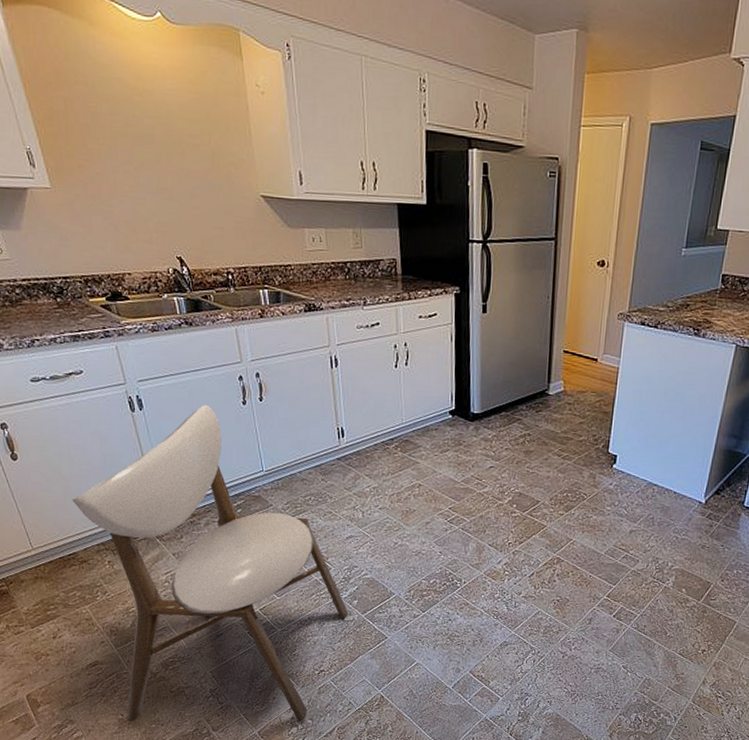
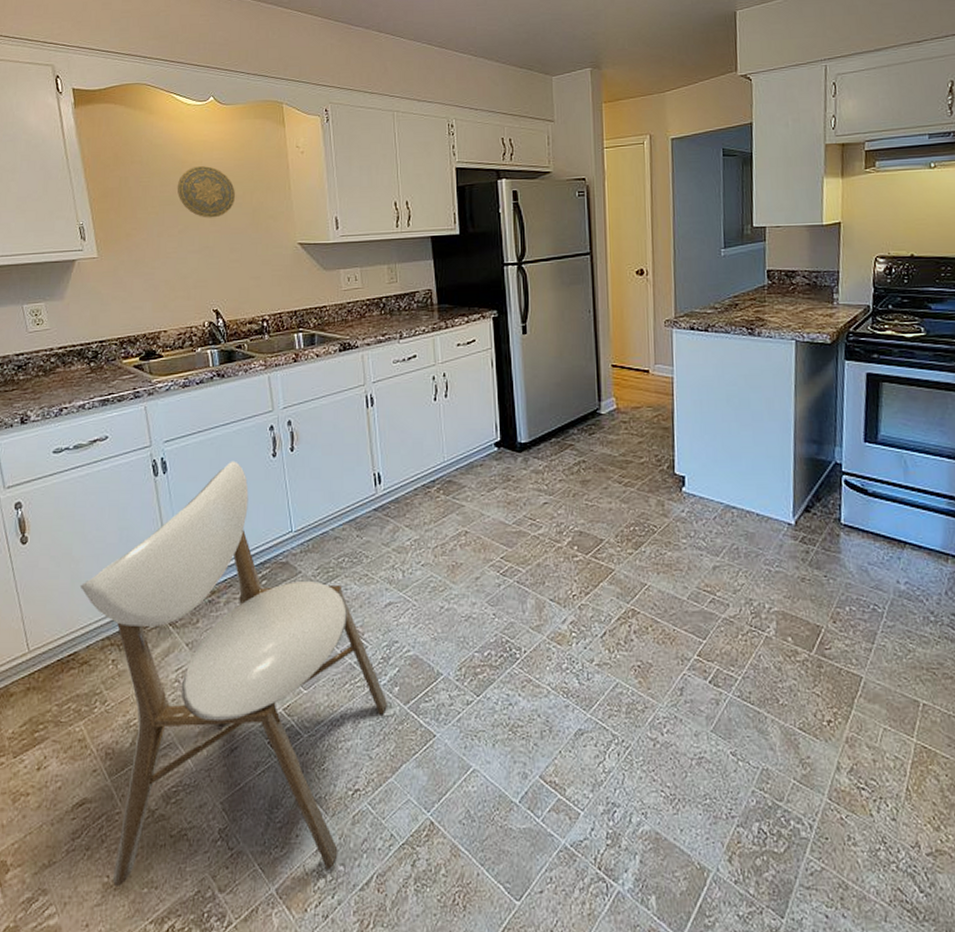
decorative plate: none [128,95,193,158] -> present [177,165,236,218]

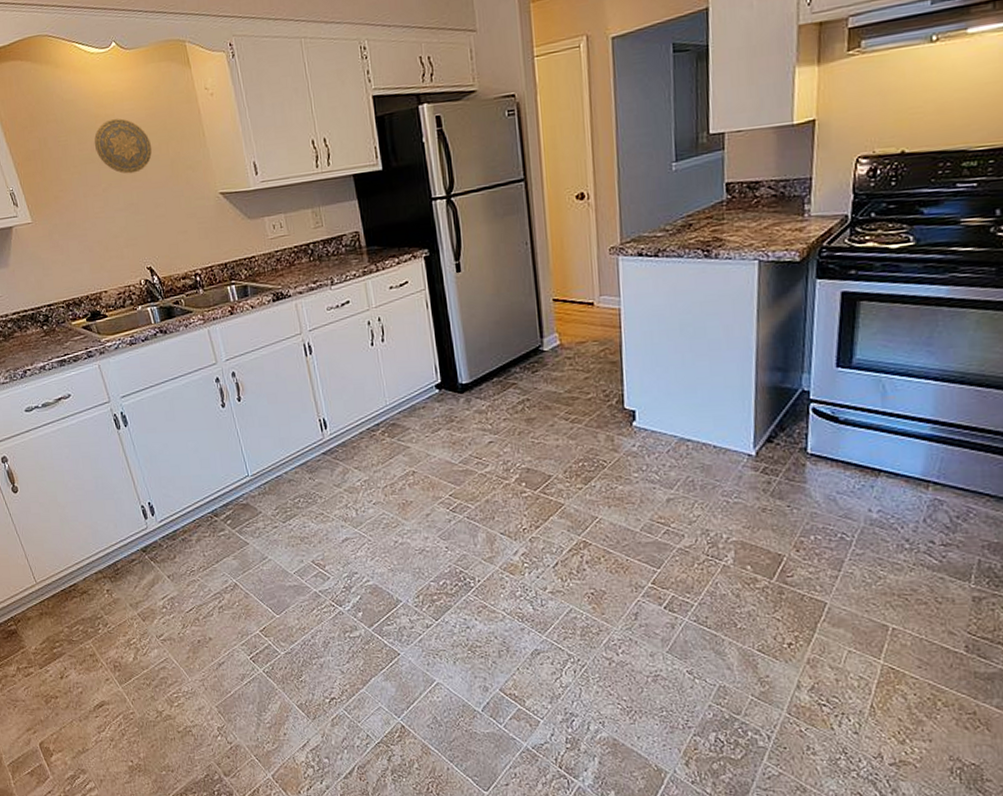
dining chair: present [79,461,387,886] -> none [69,412,353,769]

